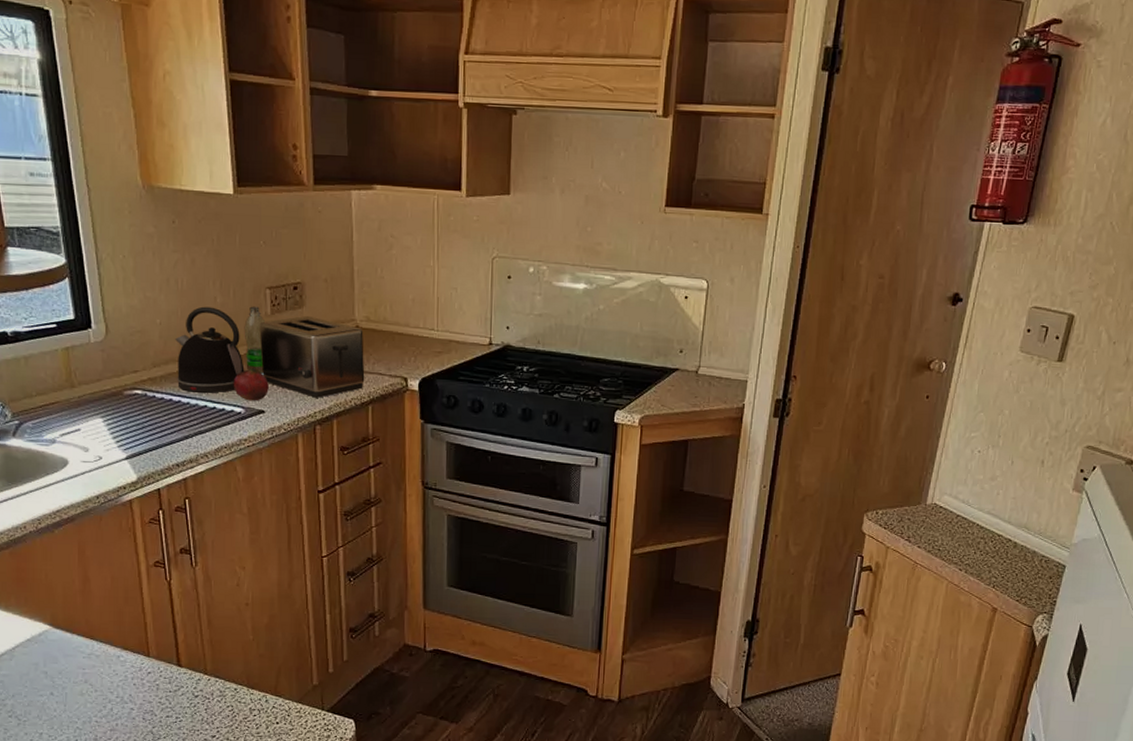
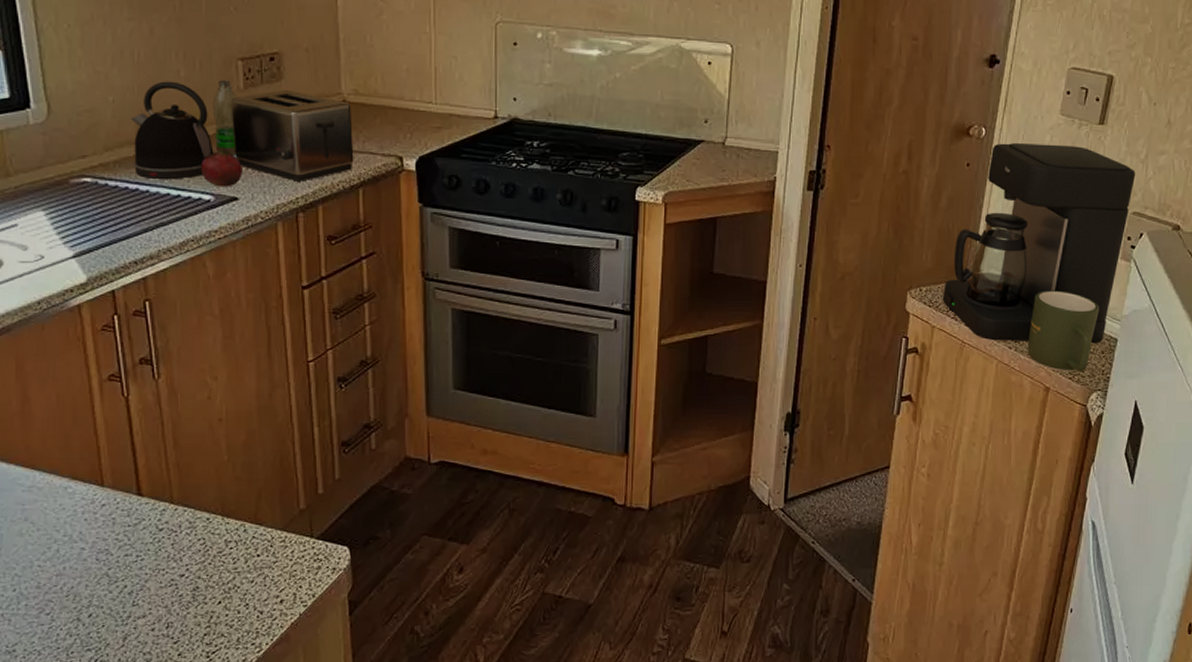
coffee maker: none [897,377,1092,570] -> present [942,143,1136,344]
mug: none [977,517,1049,595] -> present [1028,290,1099,373]

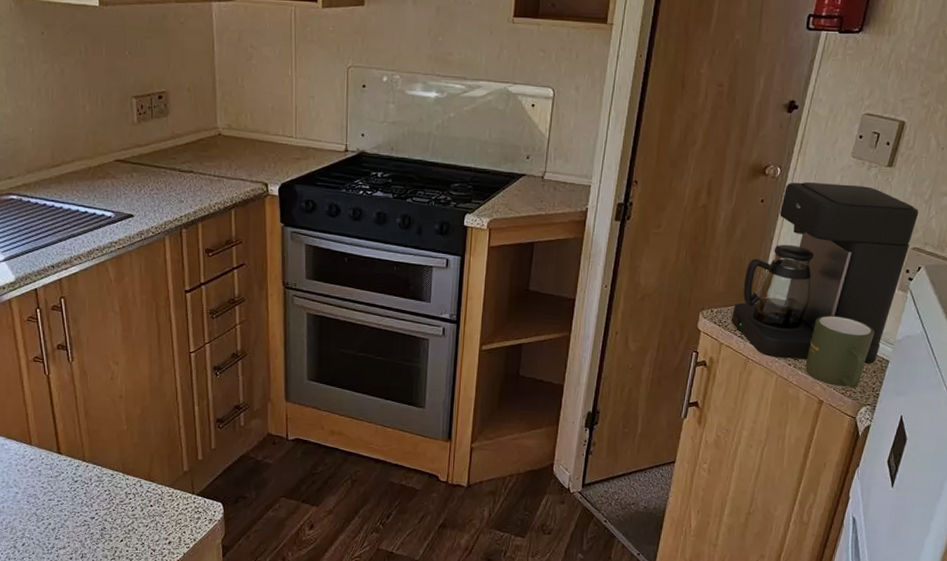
kettle: present [131,81,214,179] -> none [47,115,114,198]
fruit: present [200,150,242,187] -> none [103,174,137,206]
bottle: present [212,80,238,157] -> none [112,115,133,181]
toaster: present [231,89,354,182] -> none [127,123,228,203]

